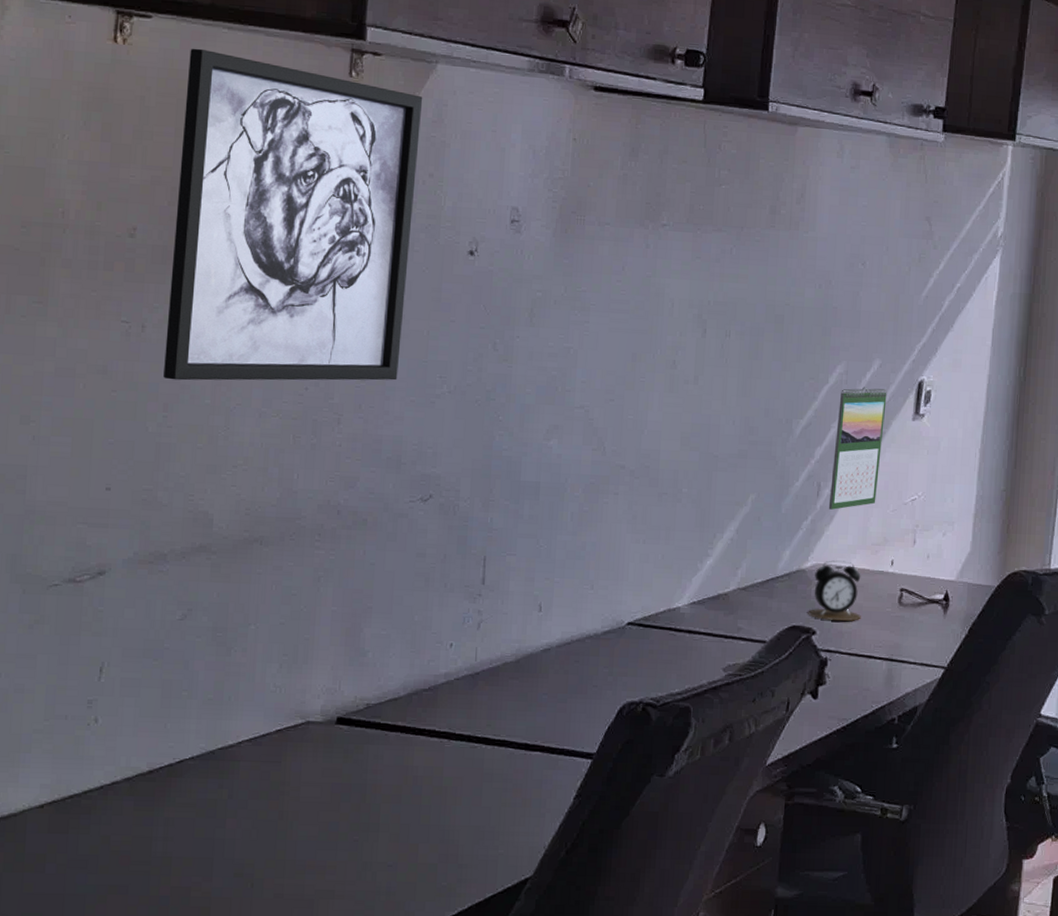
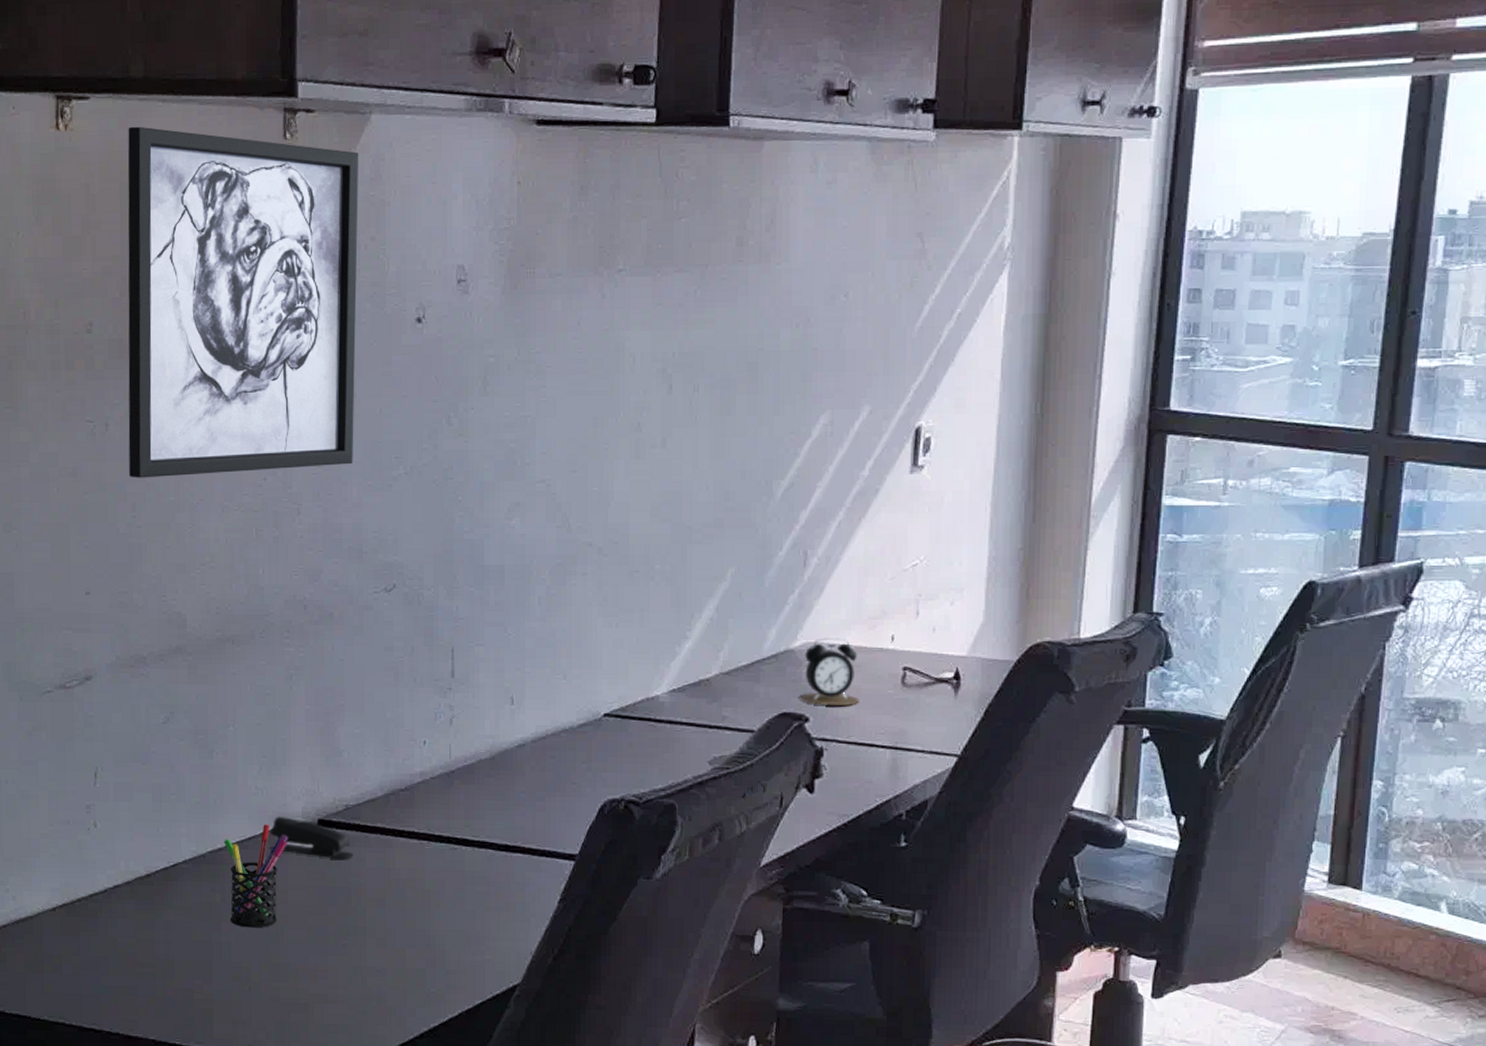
pen holder: none [235,721,305,825] -> present [223,824,288,928]
stapler: none [284,714,371,757] -> present [269,817,353,859]
calendar: present [828,387,887,510] -> none [817,438,879,581]

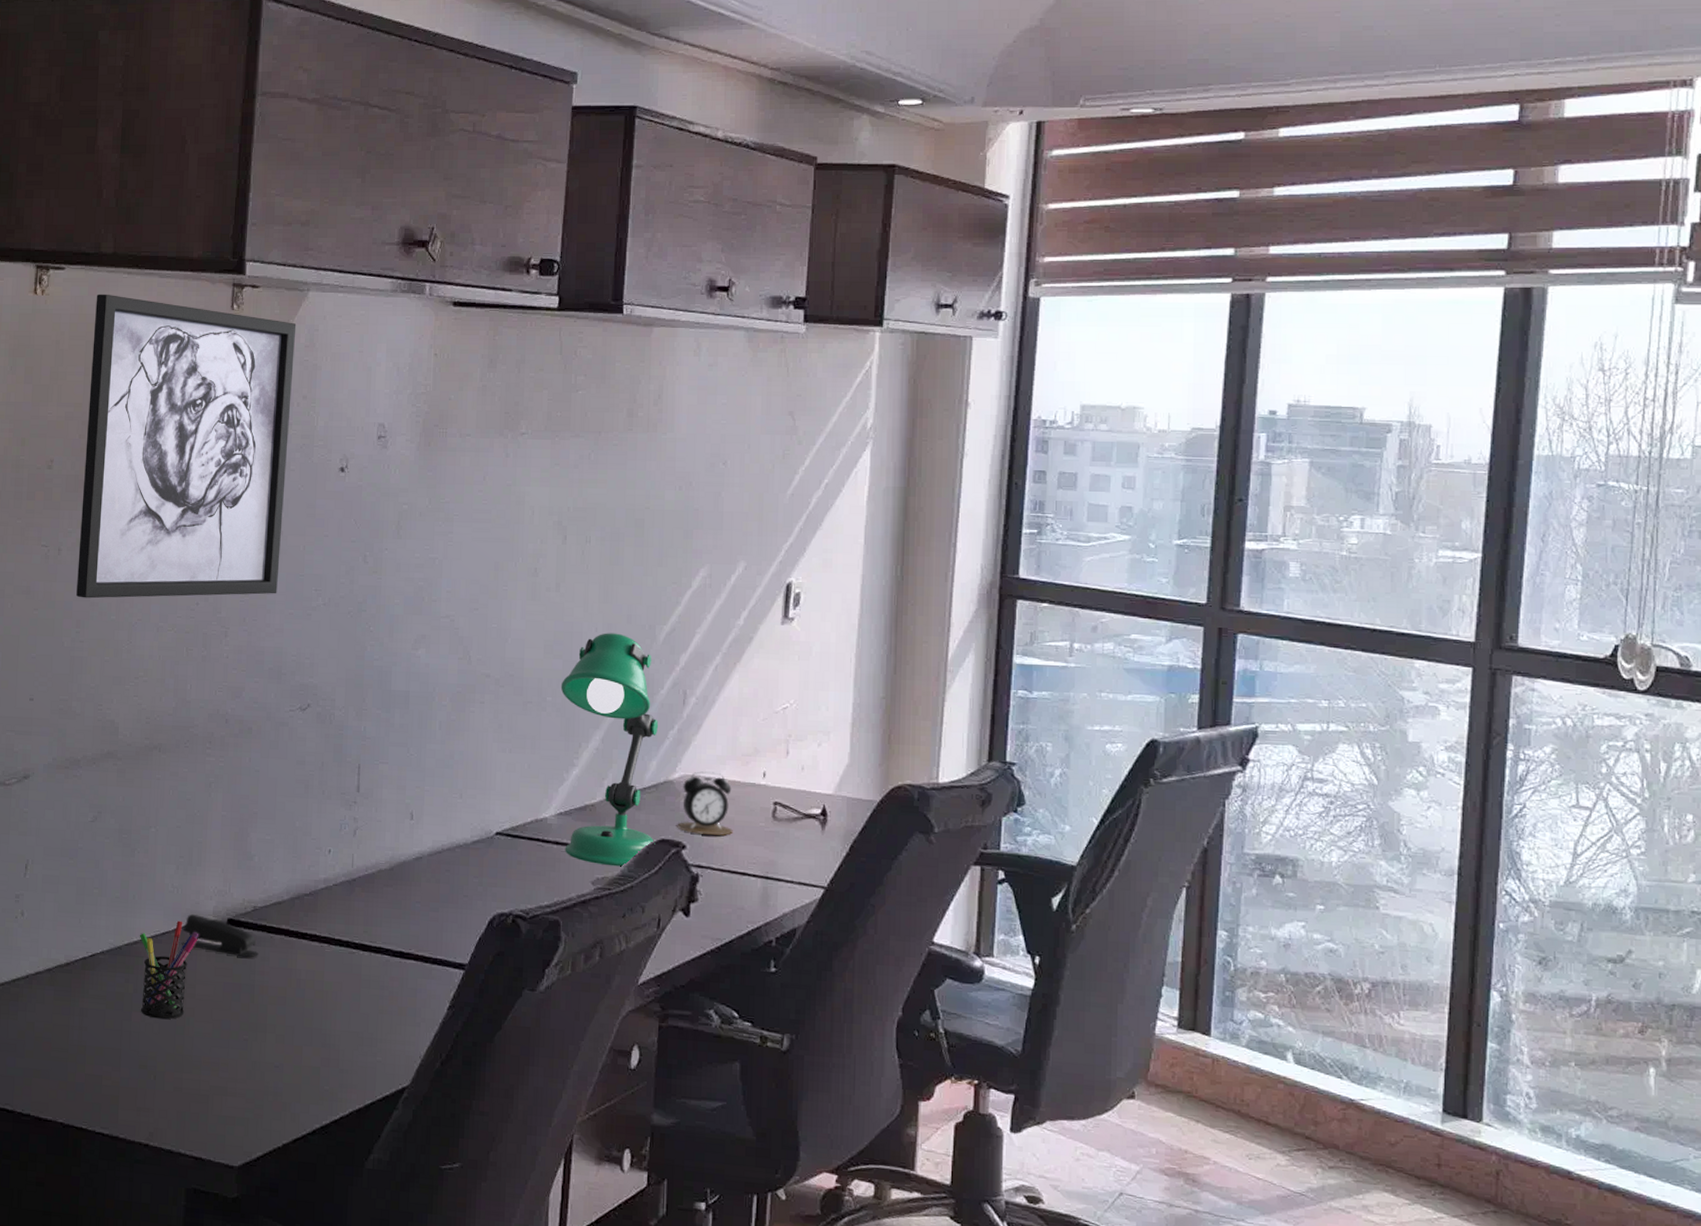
desk lamp: none [670,491,777,744] -> present [560,633,658,867]

